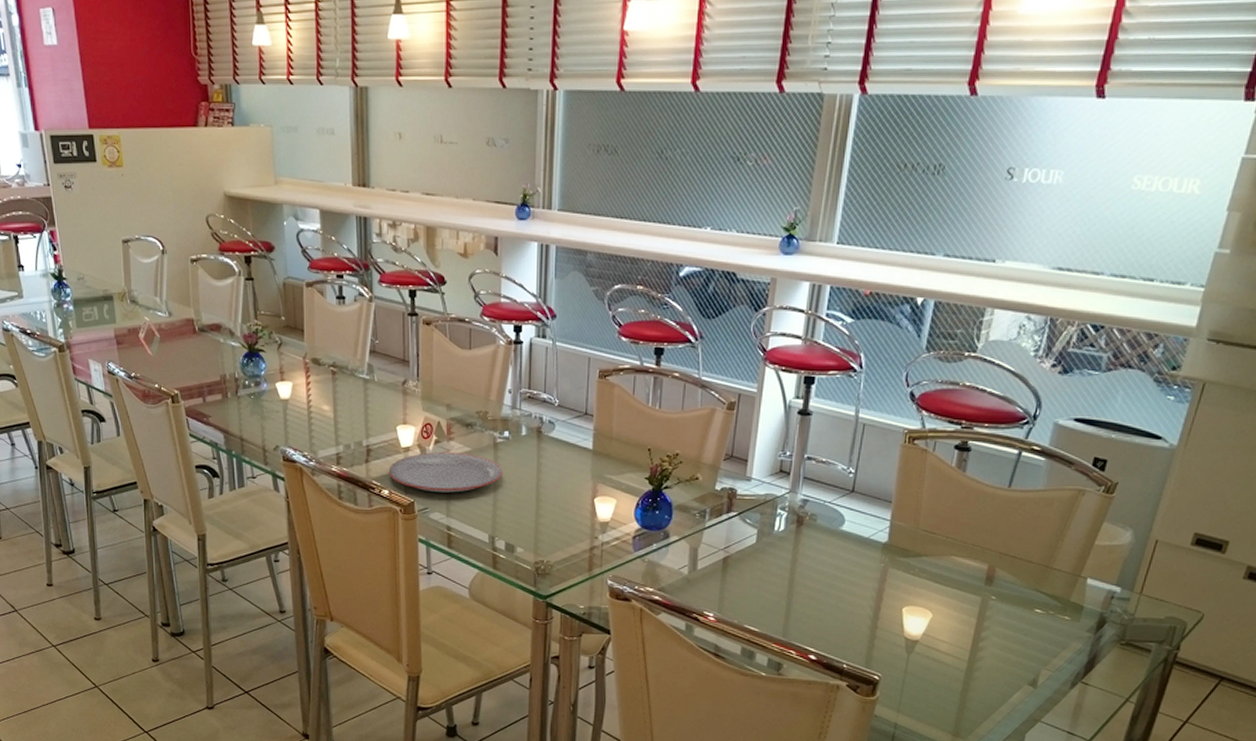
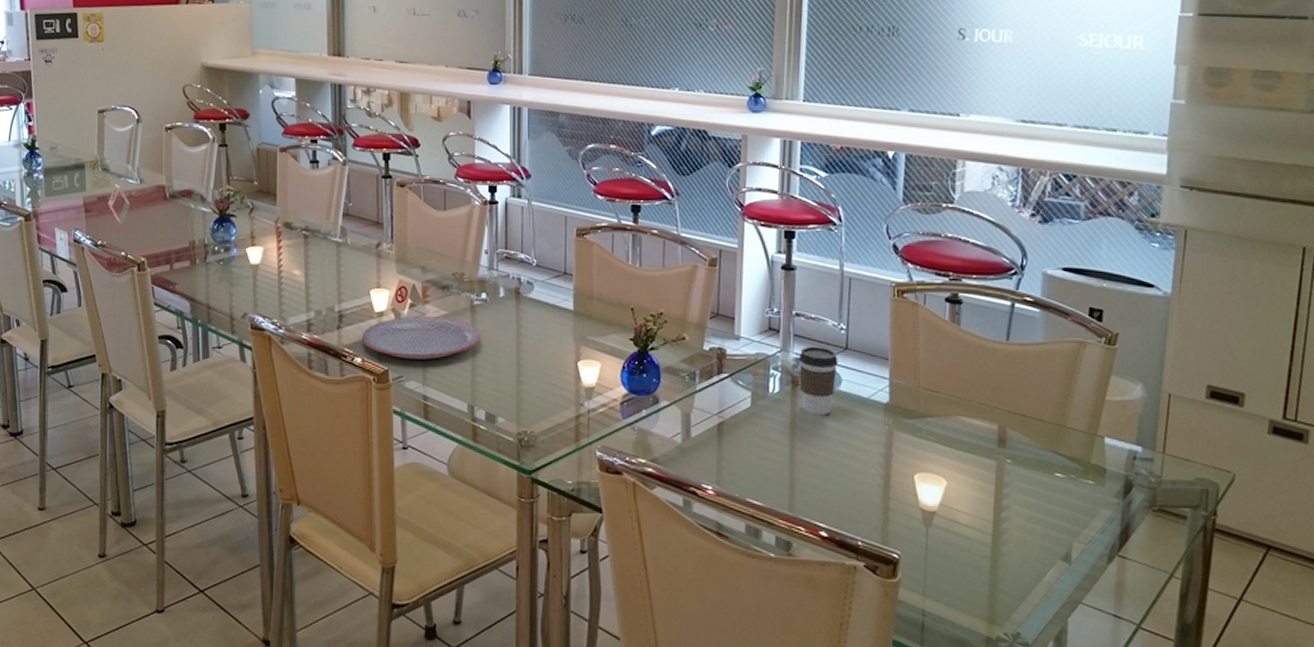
coffee cup: none [804,489,844,553] -> present [799,347,839,416]

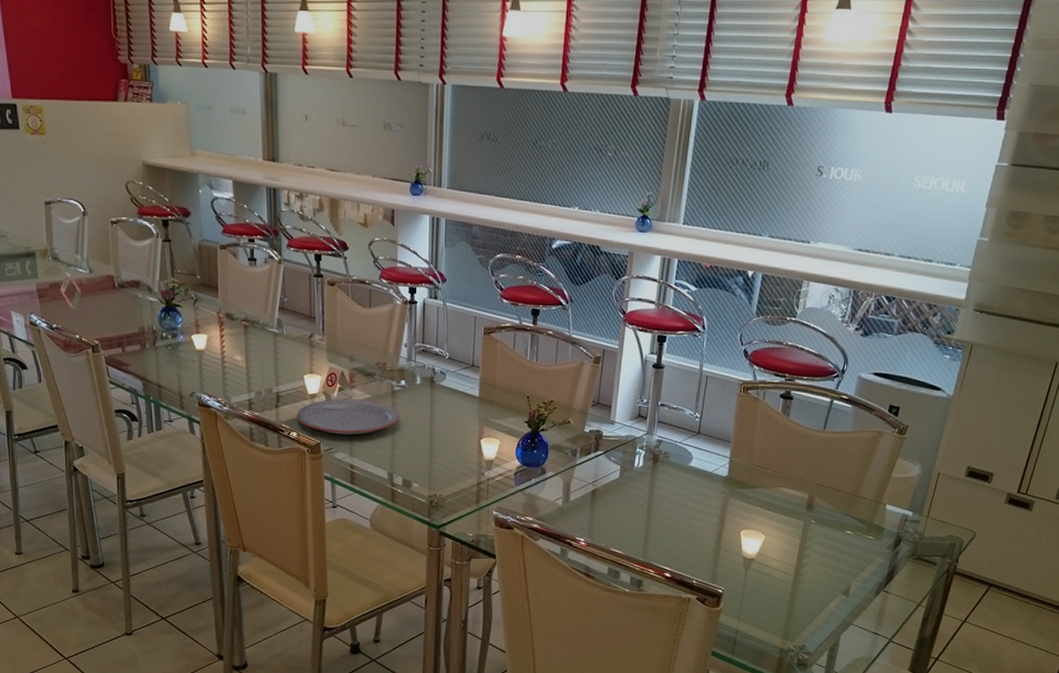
coffee cup: present [799,347,839,416] -> none [659,431,692,485]

